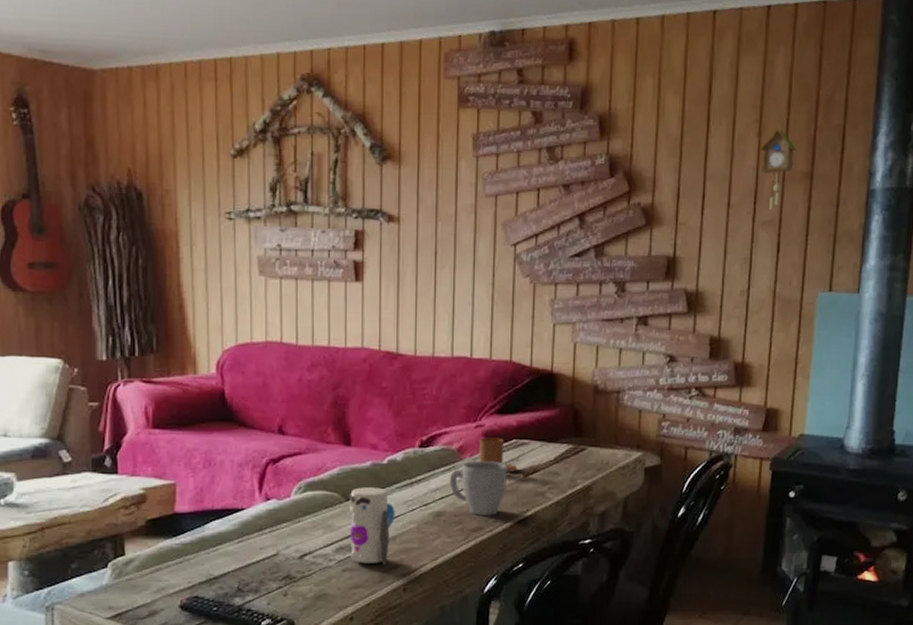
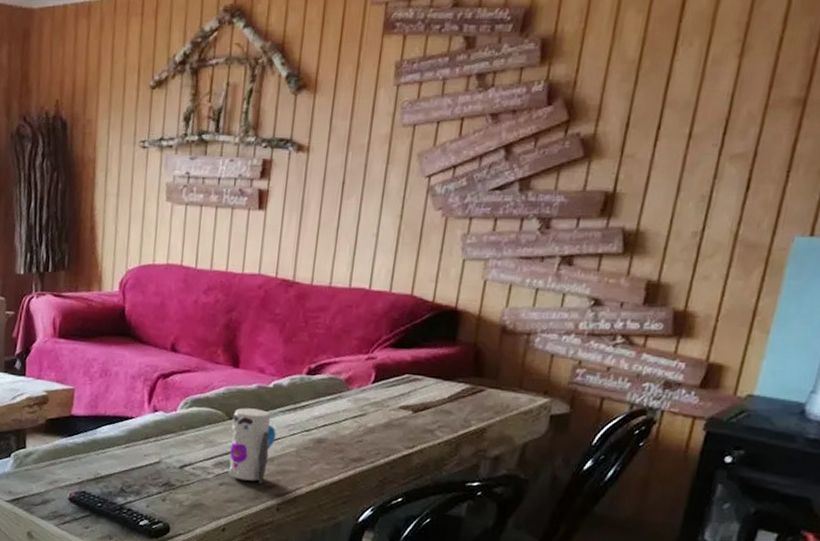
mug: present [449,461,508,517] -> none [333,392,397,449]
candle: present [479,438,517,472] -> none [367,370,407,407]
cuckoo clock: present [760,128,797,210] -> none [738,47,789,142]

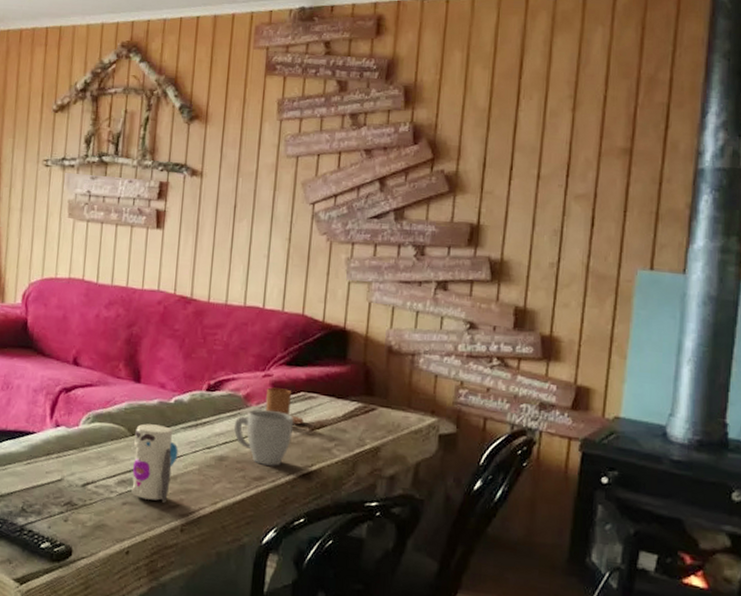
mug: none [333,392,397,449] -> present [233,409,294,467]
candle: none [367,370,407,407] -> present [266,387,304,425]

